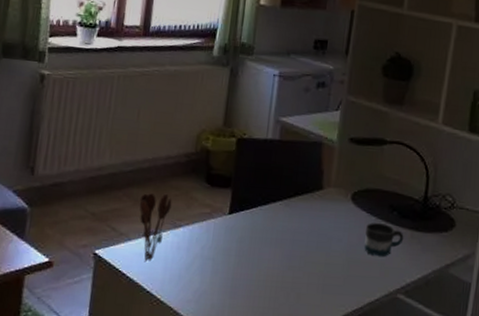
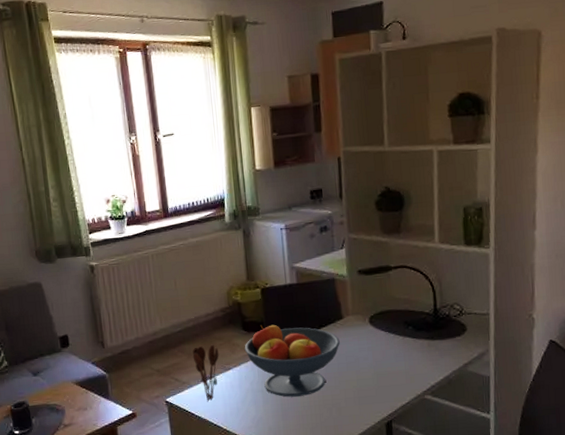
fruit bowl: none [202,181,315,273] -> present [244,324,340,397]
mug: present [364,223,404,257] -> none [387,338,422,367]

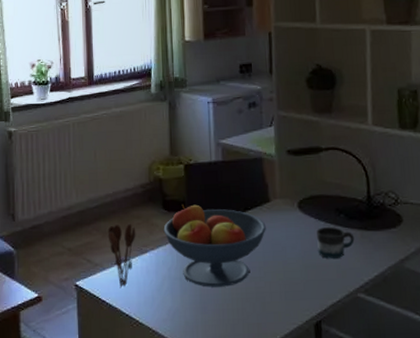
mug: none [387,338,422,367] -> present [317,227,355,260]

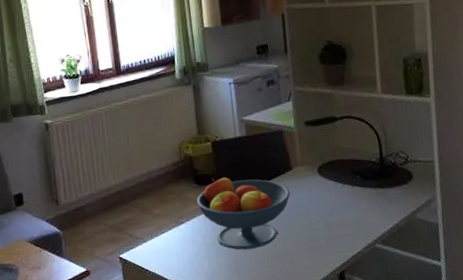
utensil holder: present [107,223,136,287] -> none [145,198,172,256]
mug: present [317,227,355,260] -> none [336,187,371,216]

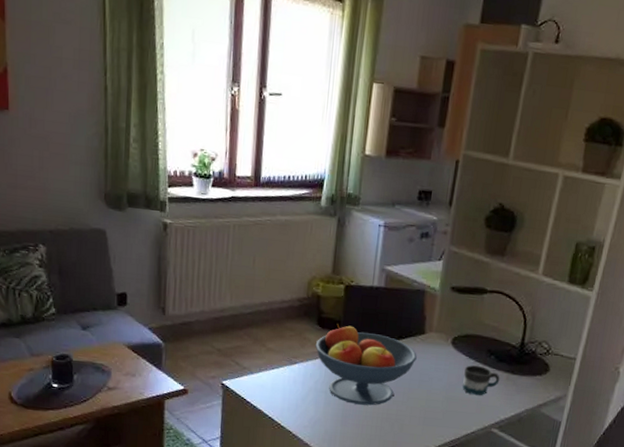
mug: none [336,187,371,216] -> present [462,365,500,396]

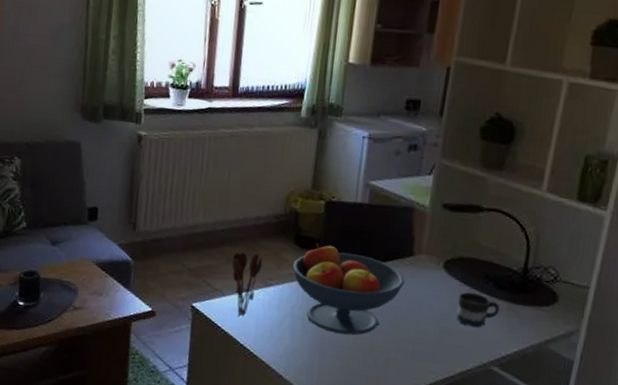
utensil holder: none [258,333,288,392] -> present [232,251,263,317]

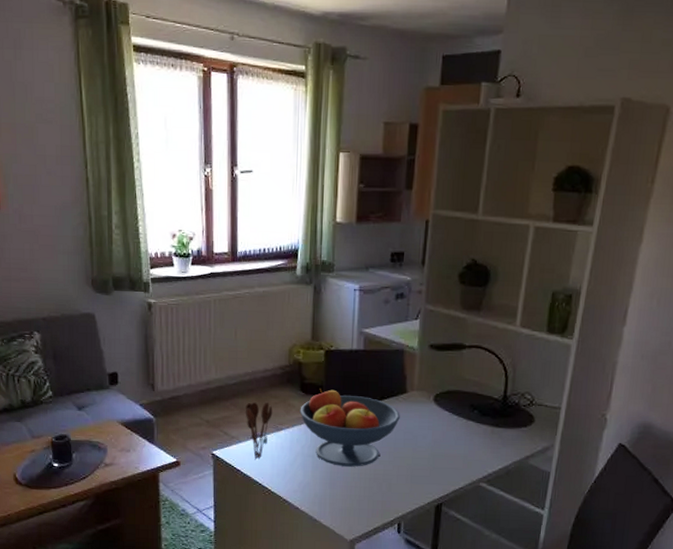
mug: present [456,292,500,328] -> none [448,421,485,451]

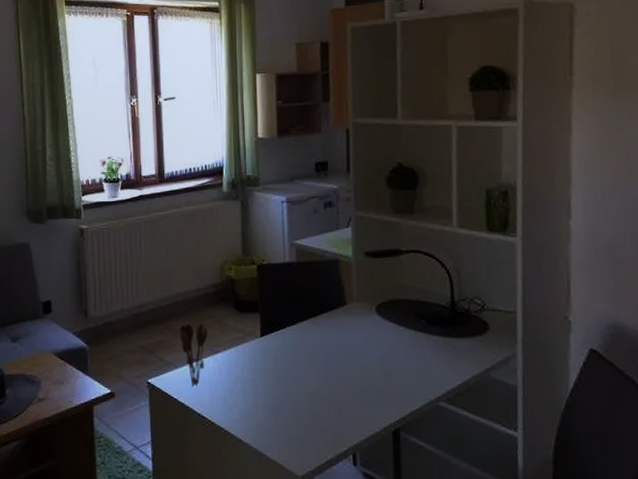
fruit bowl: present [300,389,400,467] -> none [235,306,342,390]

